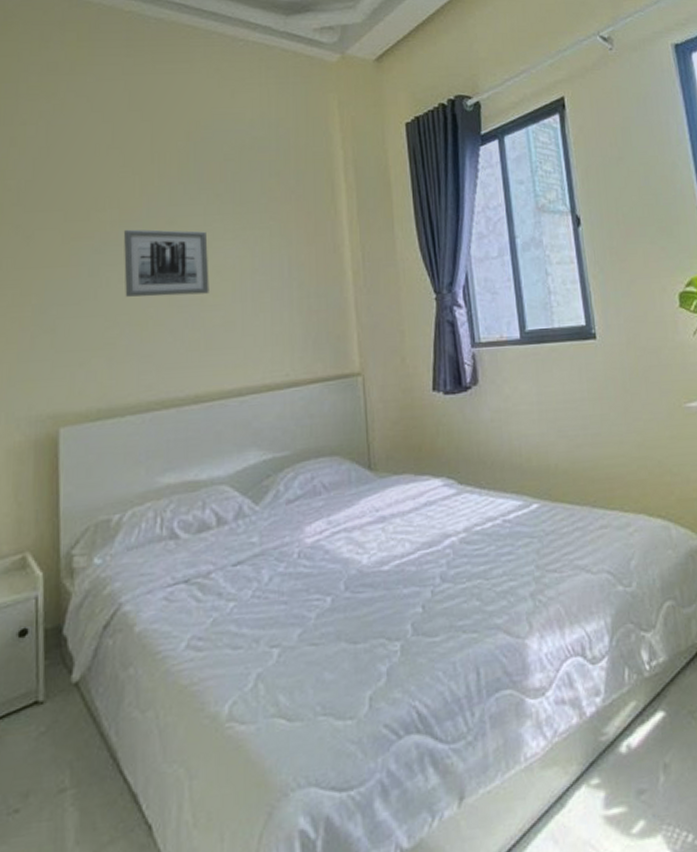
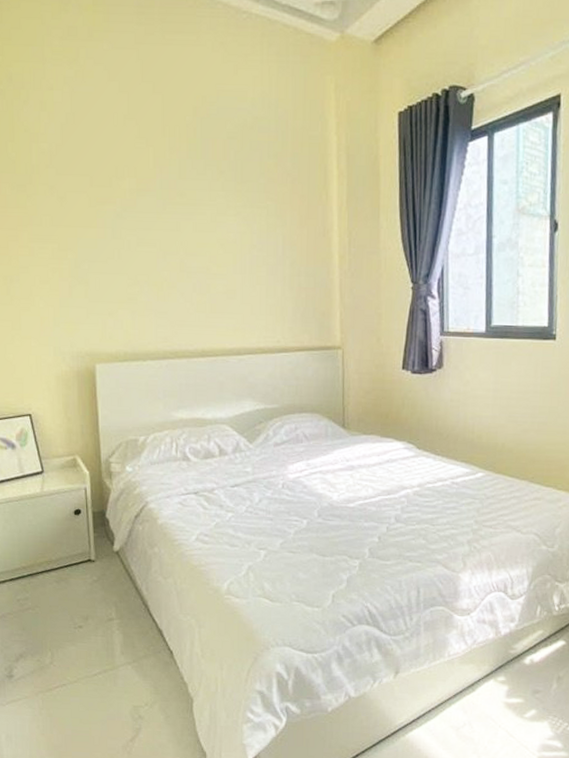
wall art: present [124,229,209,297] -> none [141,198,214,263]

